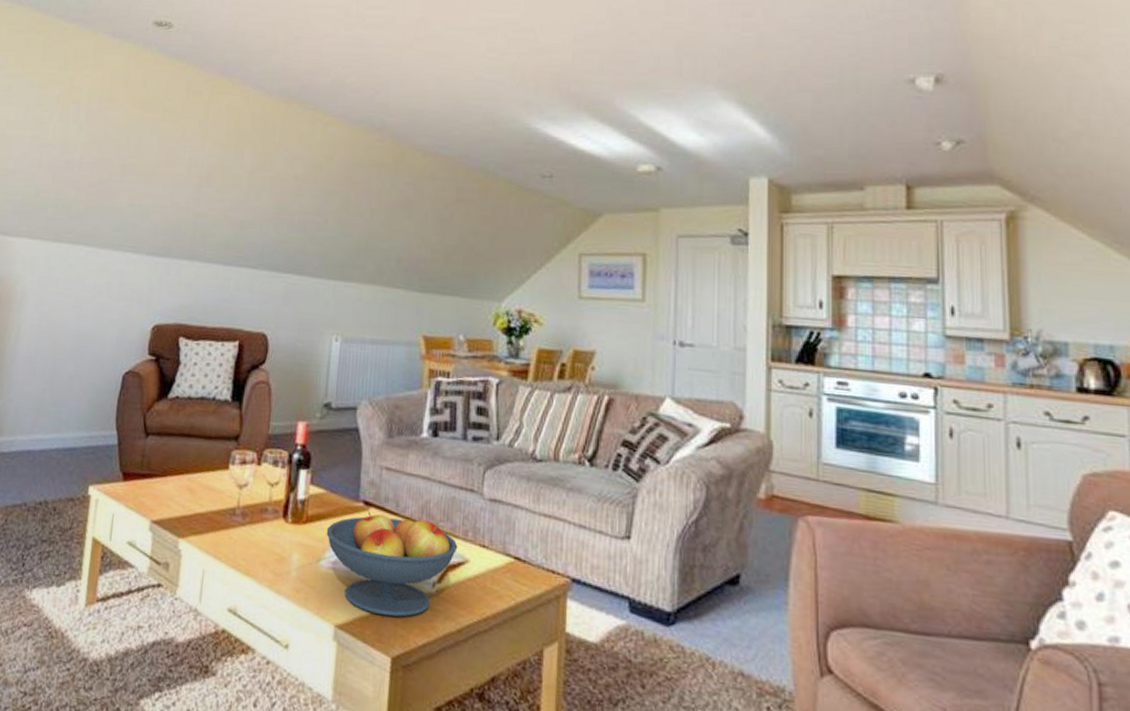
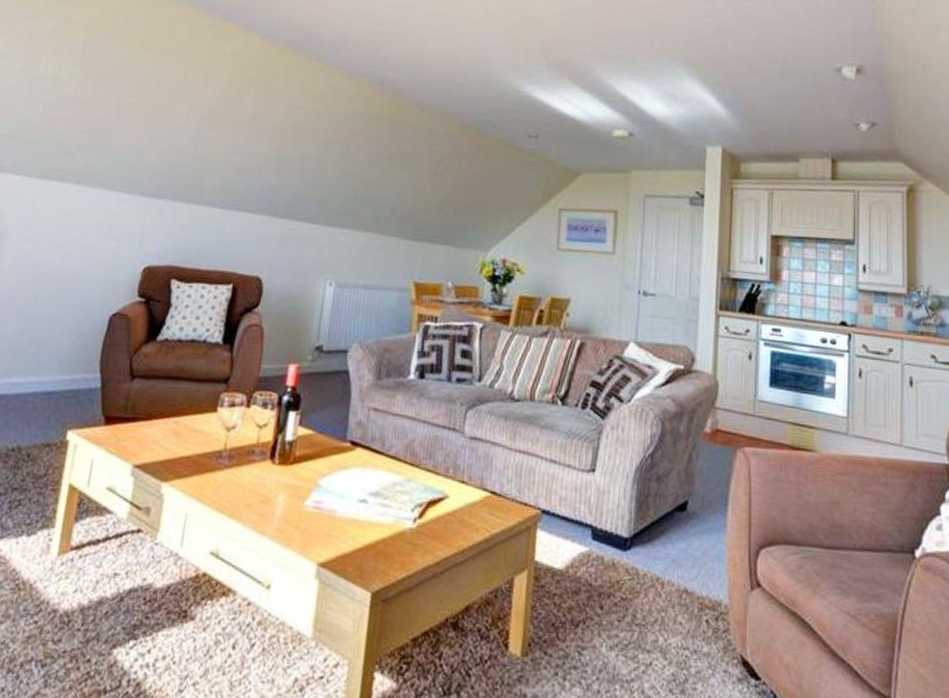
fruit bowl: present [326,511,458,617] -> none [312,451,439,553]

